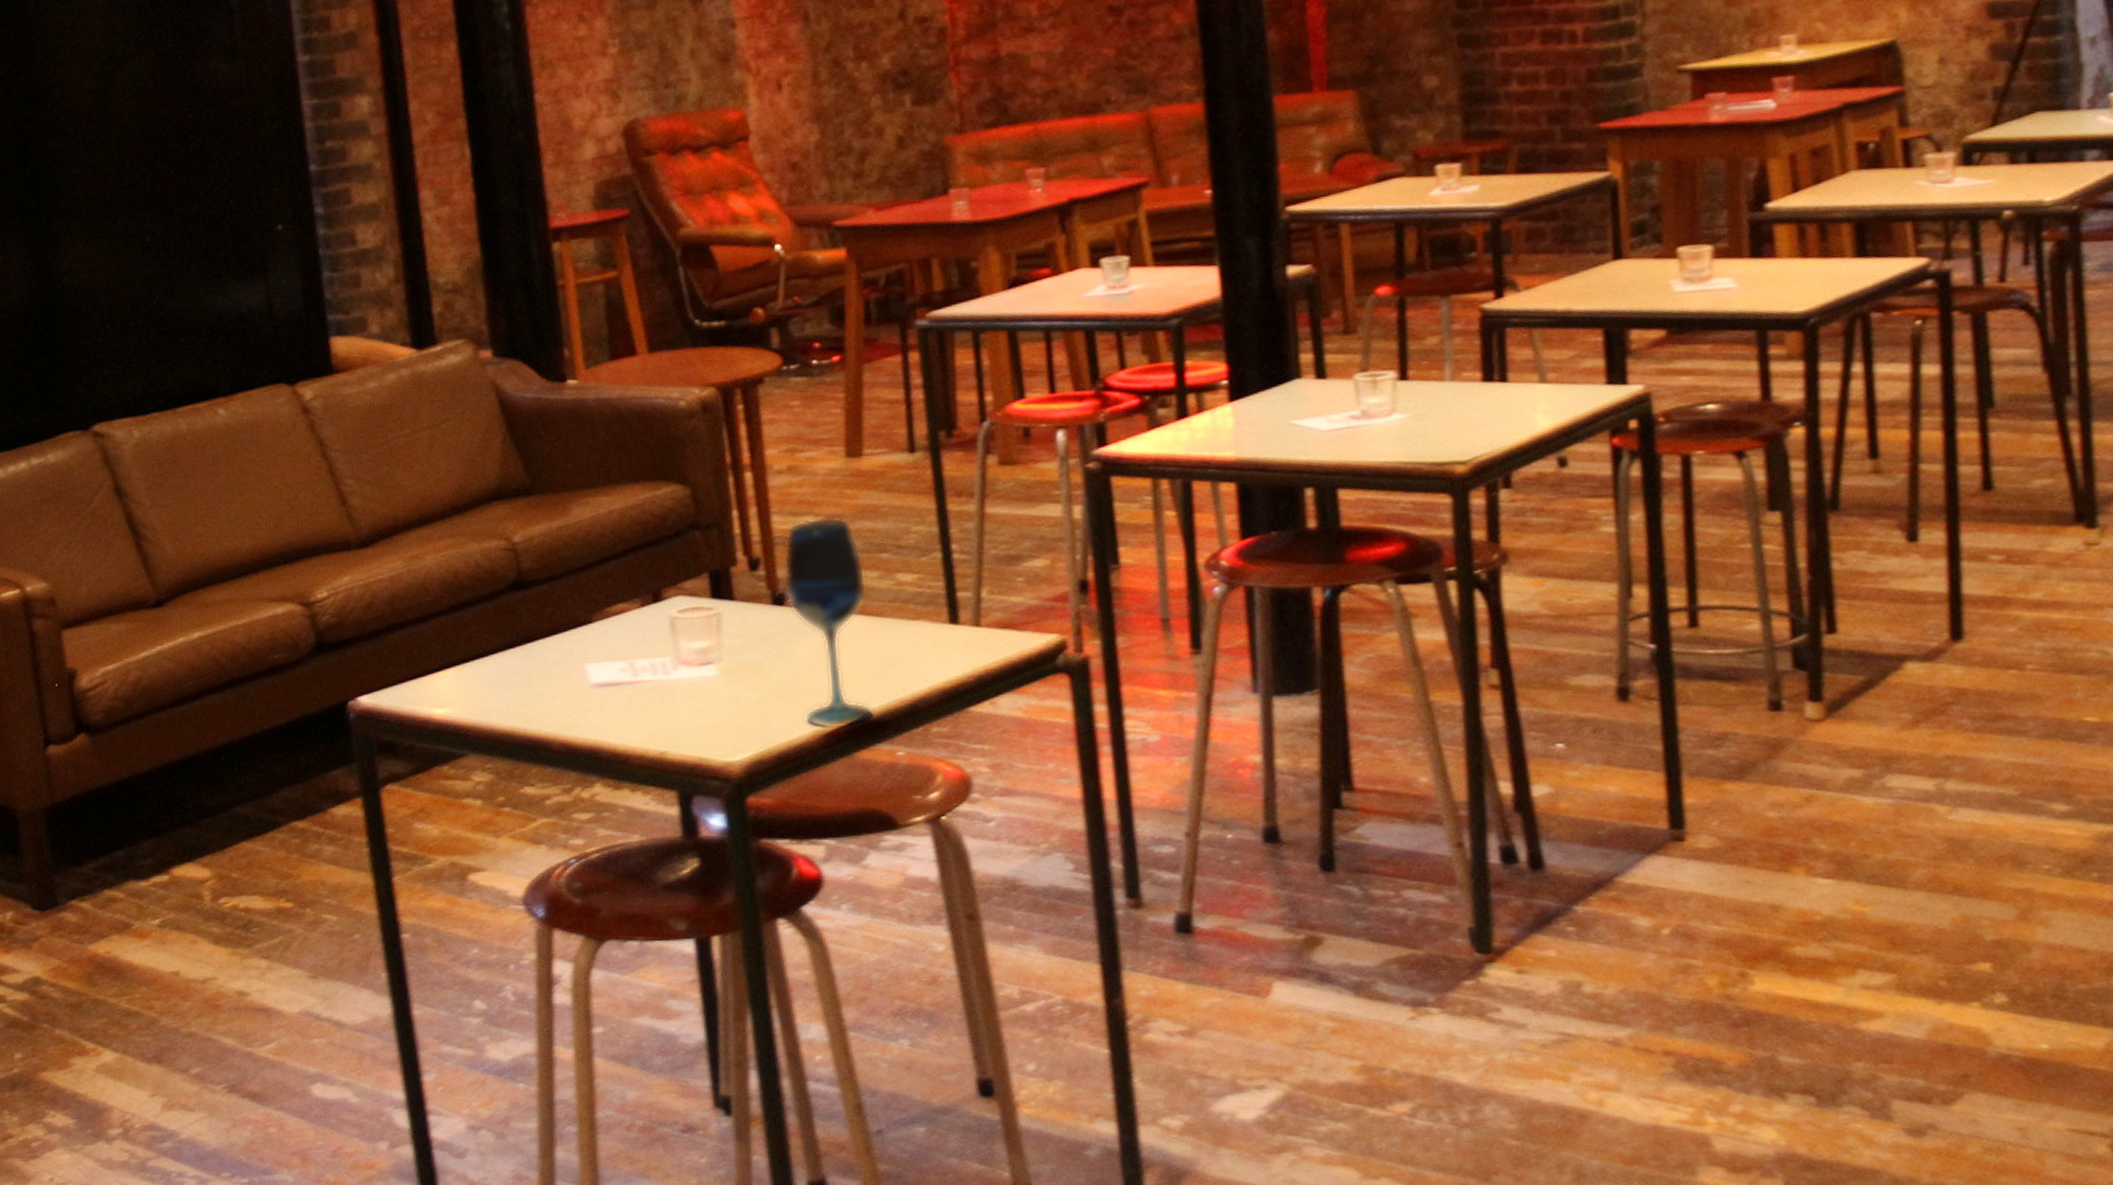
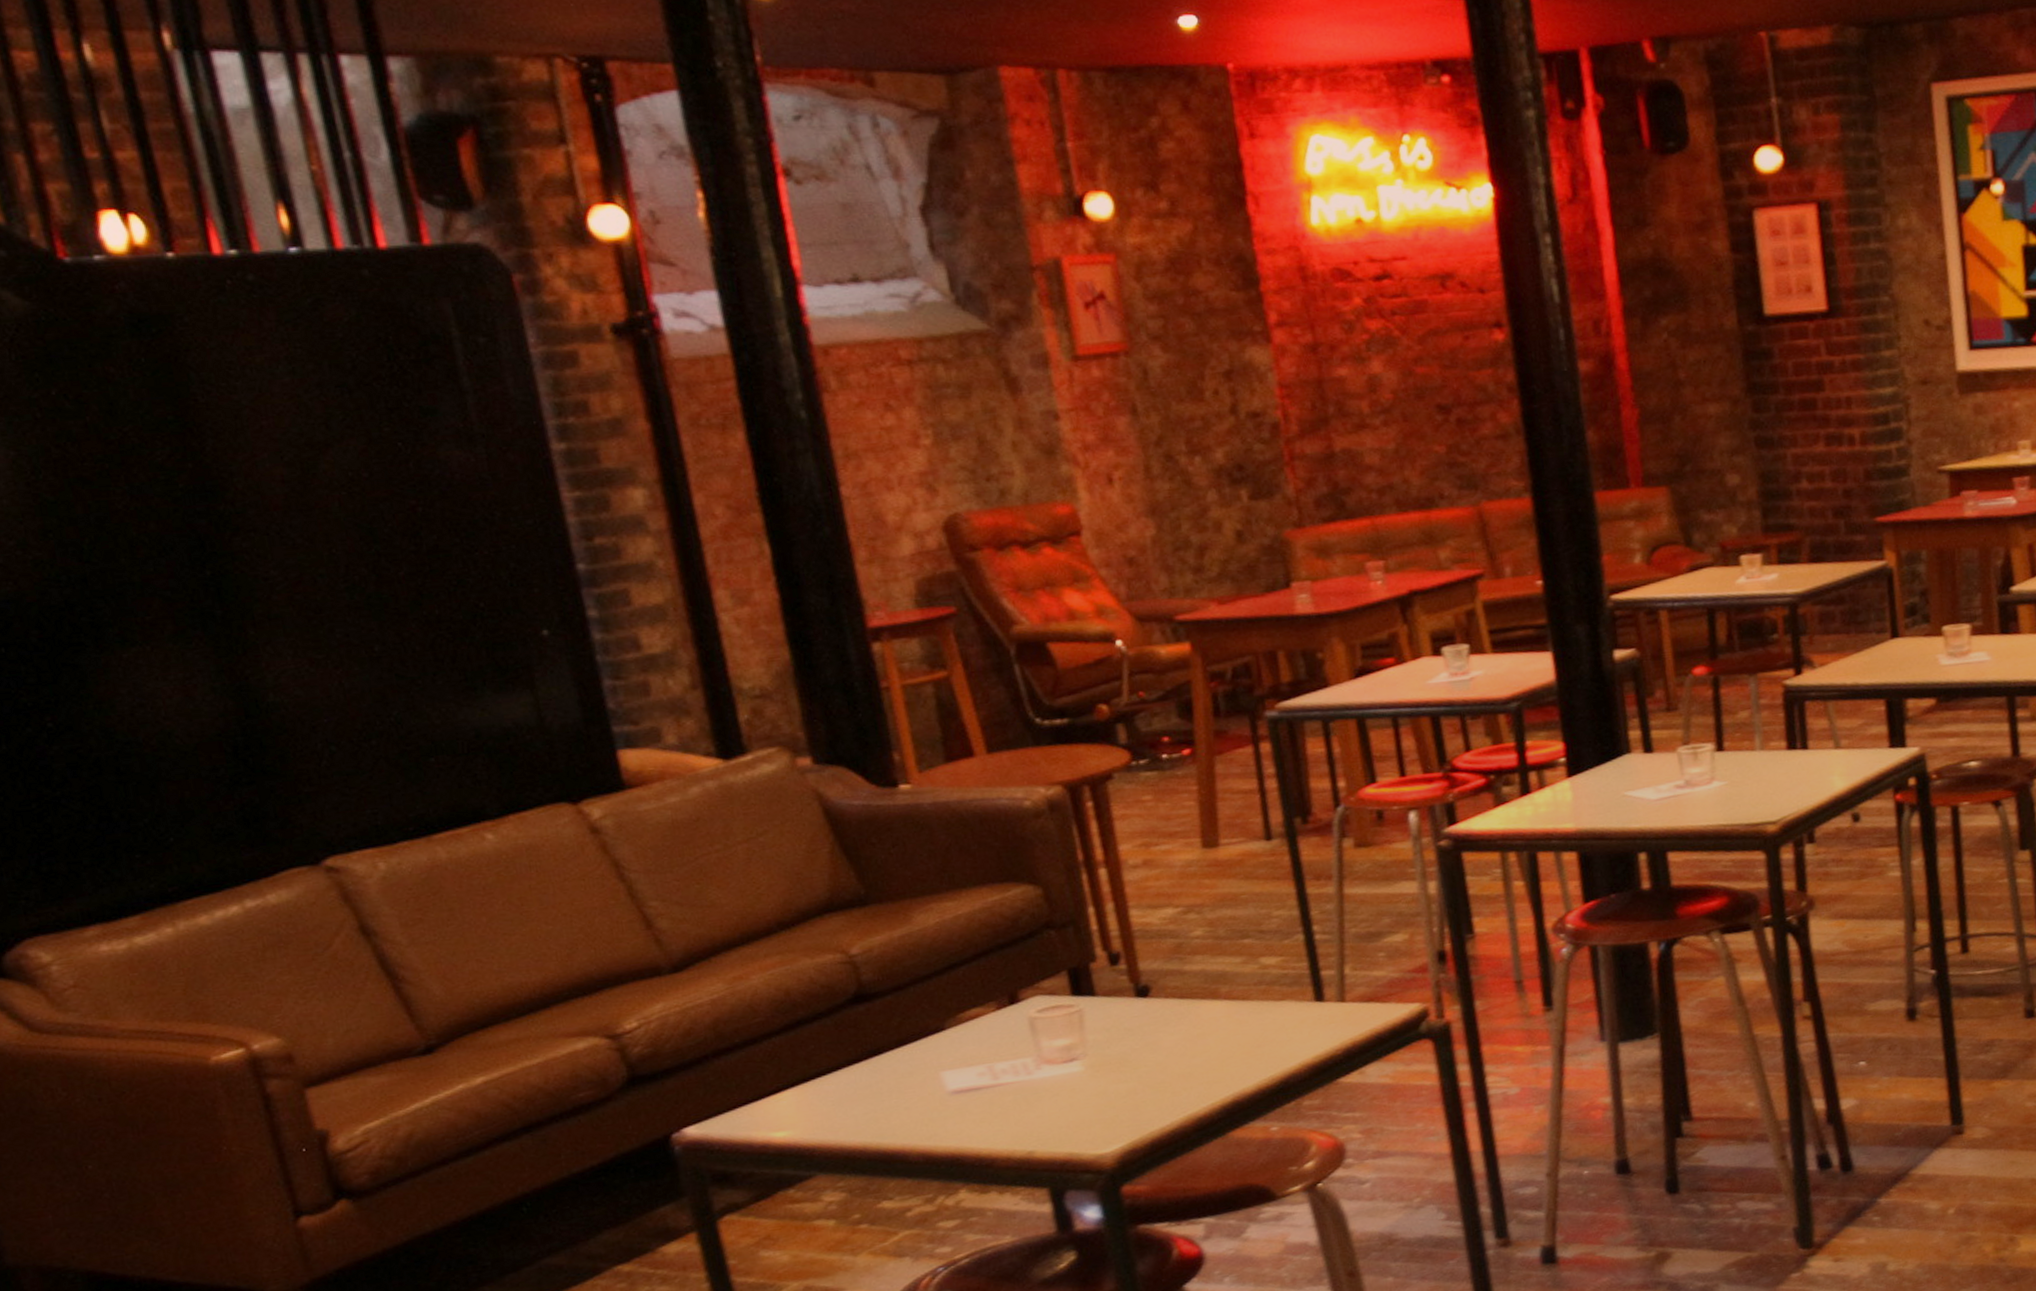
wineglass: present [783,517,874,728] -> none [1144,907,1245,1112]

